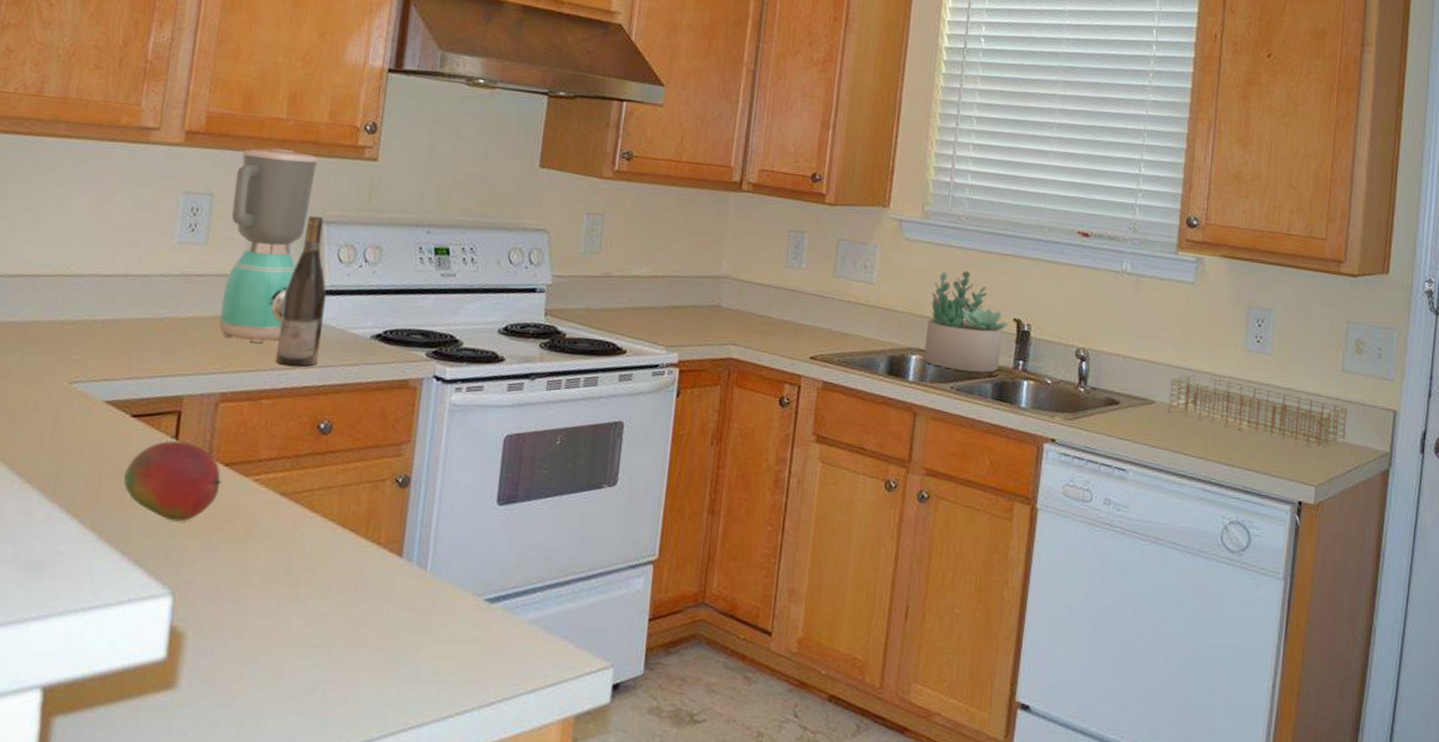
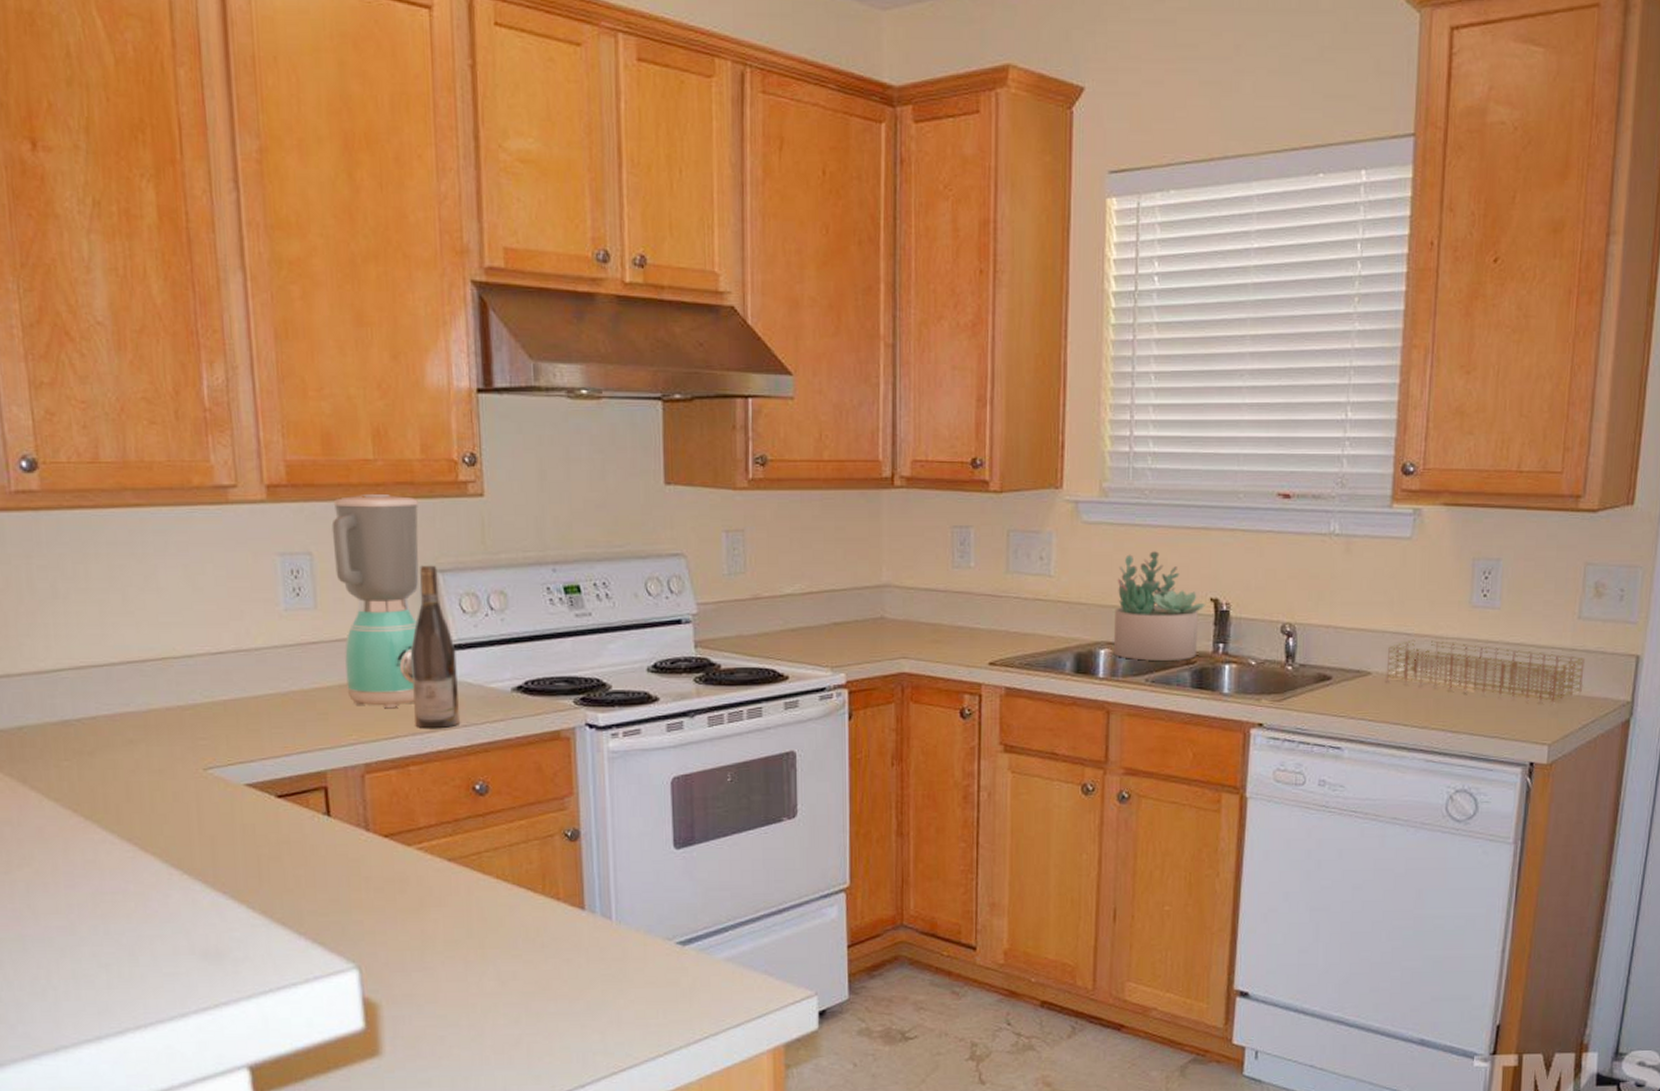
fruit: present [123,441,223,522] -> none [283,818,385,897]

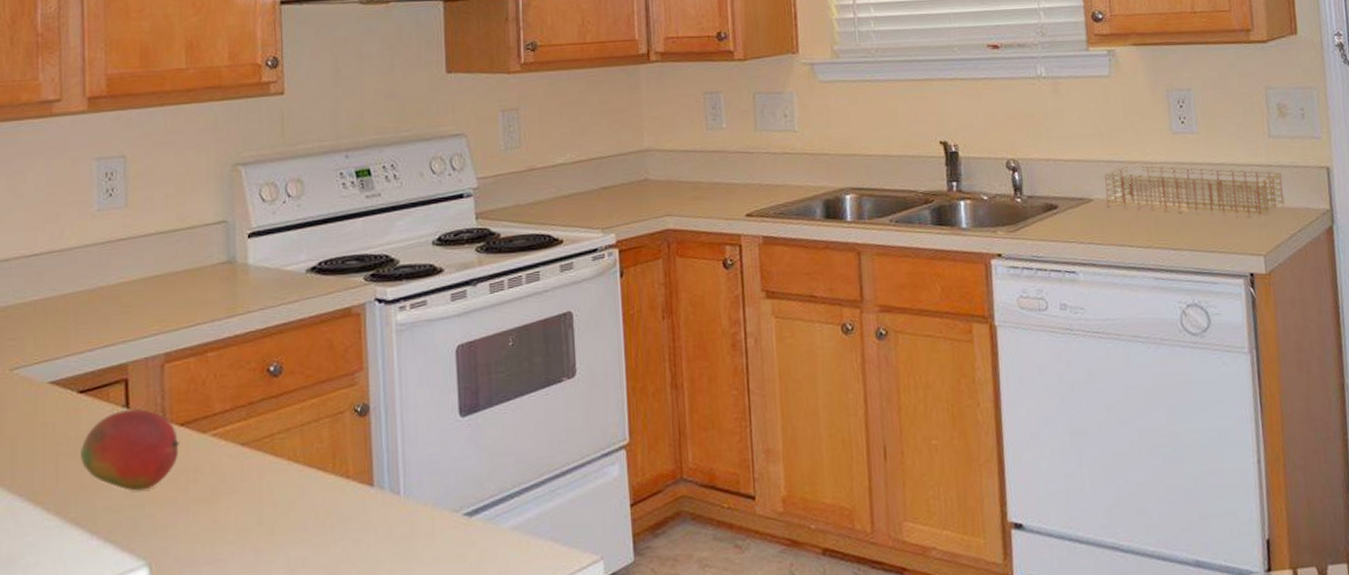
fruit: none [283,818,385,897] -> present [81,409,181,491]
blender: present [331,493,419,709] -> none [145,97,225,298]
wine bottle: present [410,565,461,728] -> none [212,159,258,314]
succulent plant: present [1113,551,1206,661] -> none [854,103,937,203]

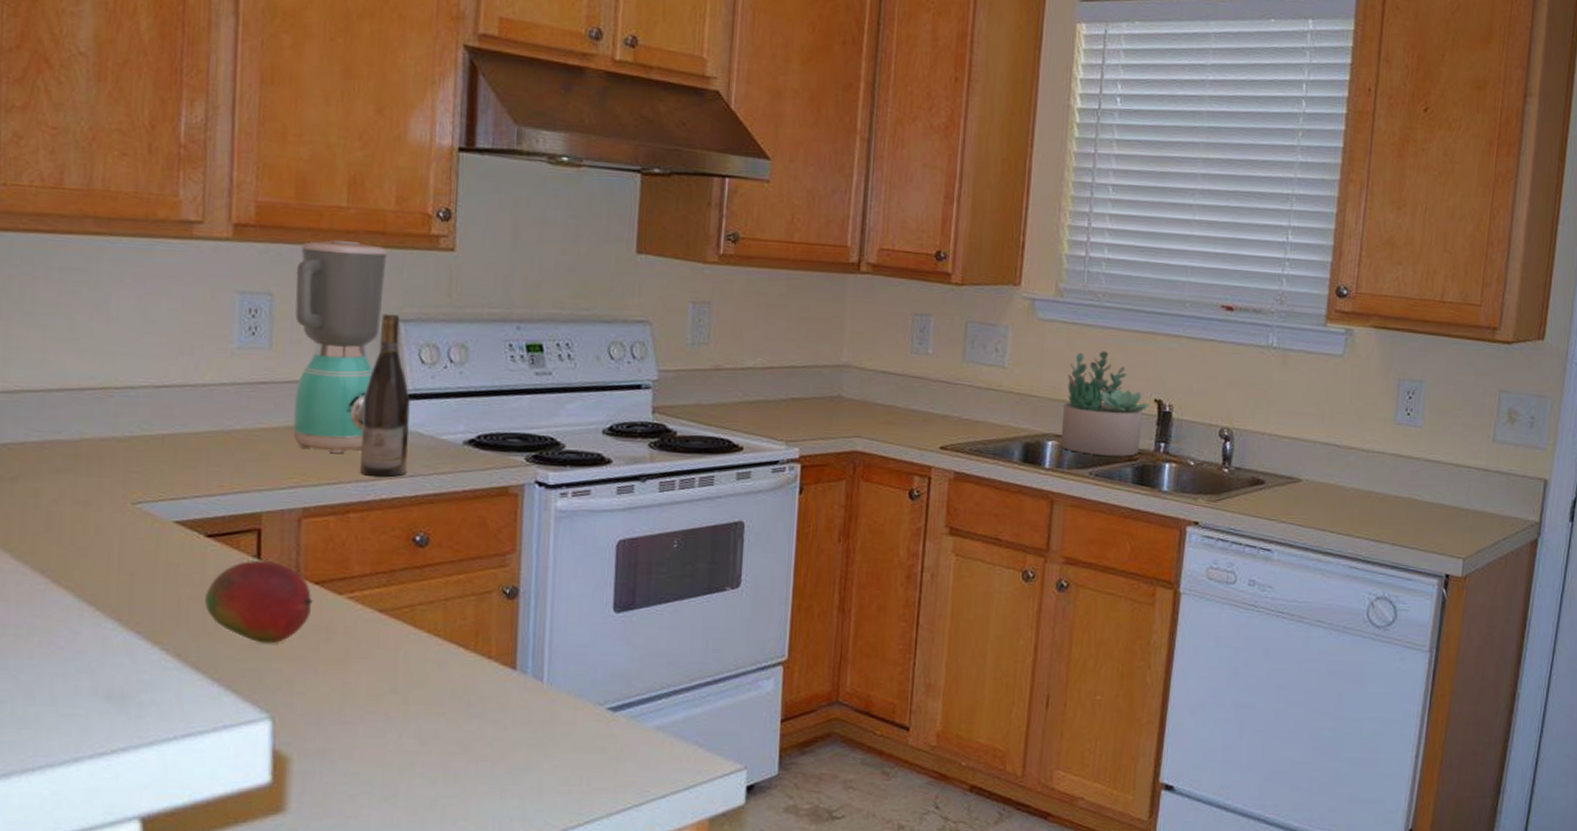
blender: none [145,97,225,298] -> present [293,239,388,454]
wine bottle: none [212,159,258,314] -> present [360,314,410,477]
succulent plant: none [854,103,937,203] -> present [1060,351,1151,457]
dish rack: present [1105,166,1286,218] -> none [1314,450,1498,521]

